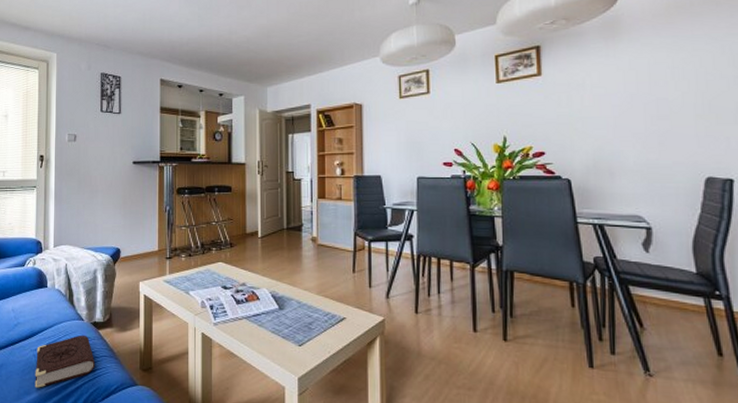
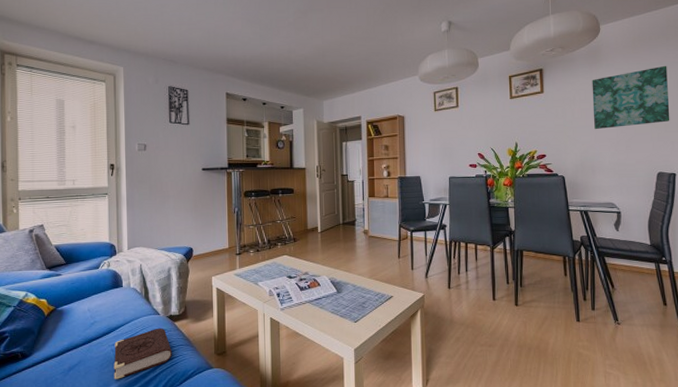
wall art: none [608,38,724,122] -> present [592,65,670,130]

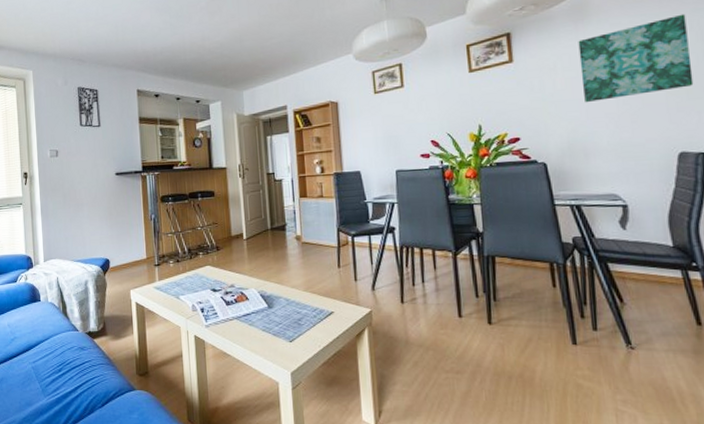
book: present [113,327,173,379] -> none [34,345,93,399]

